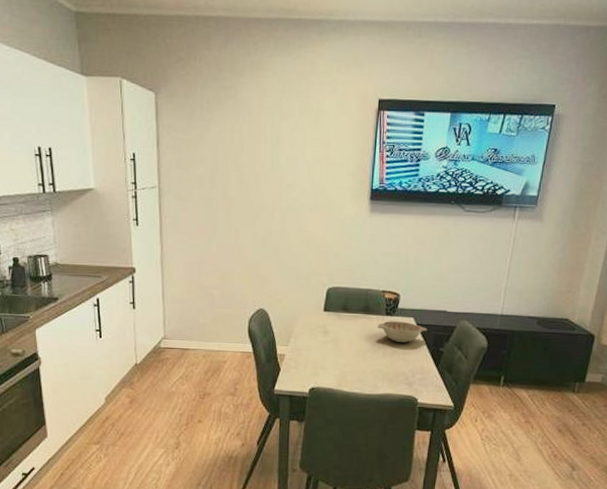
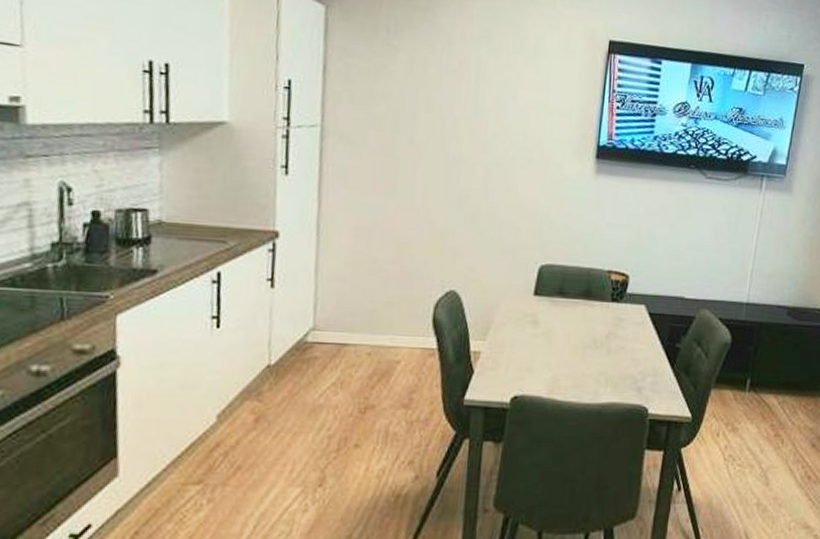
decorative bowl: present [377,321,427,342] -> none [601,309,661,336]

